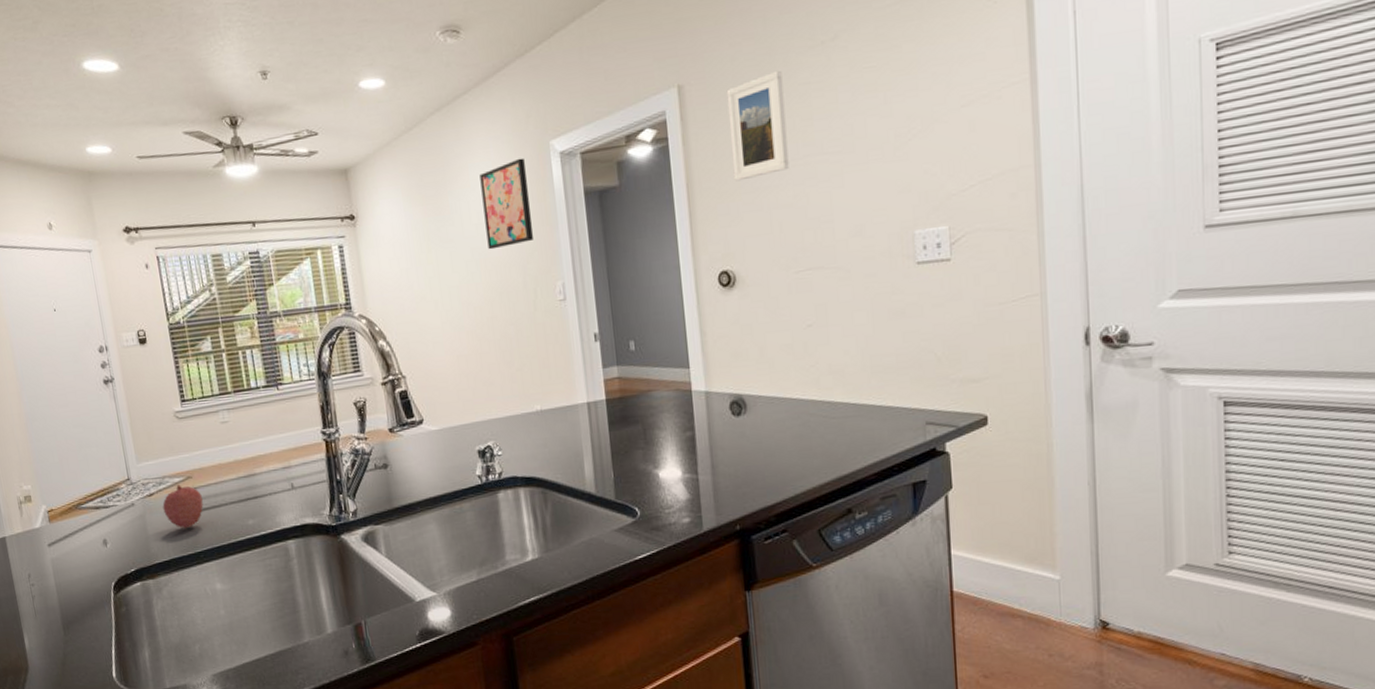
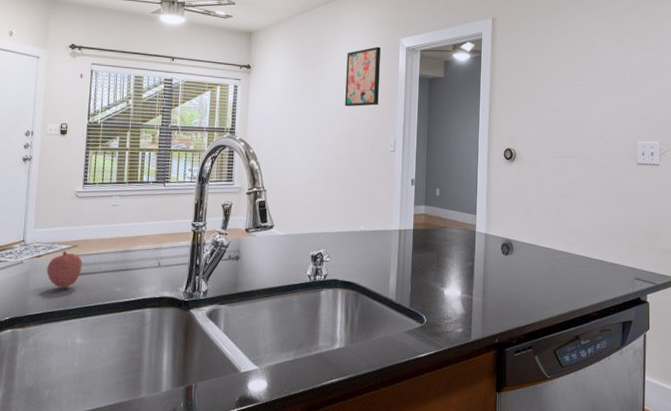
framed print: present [726,70,789,182] -> none [522,20,561,89]

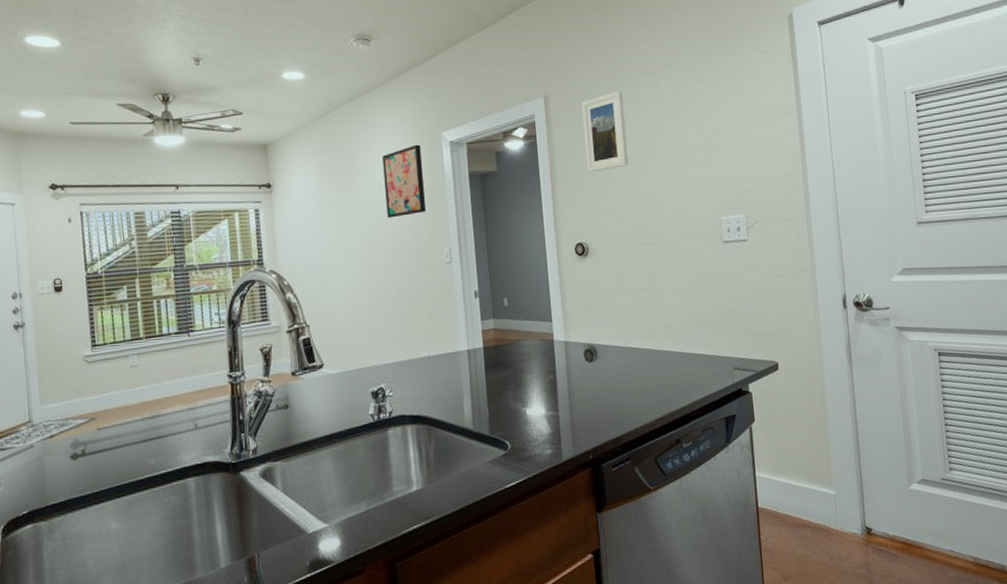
fruit: present [47,251,82,289] -> none [63,426,105,470]
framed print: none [522,20,561,89] -> present [581,90,629,173]

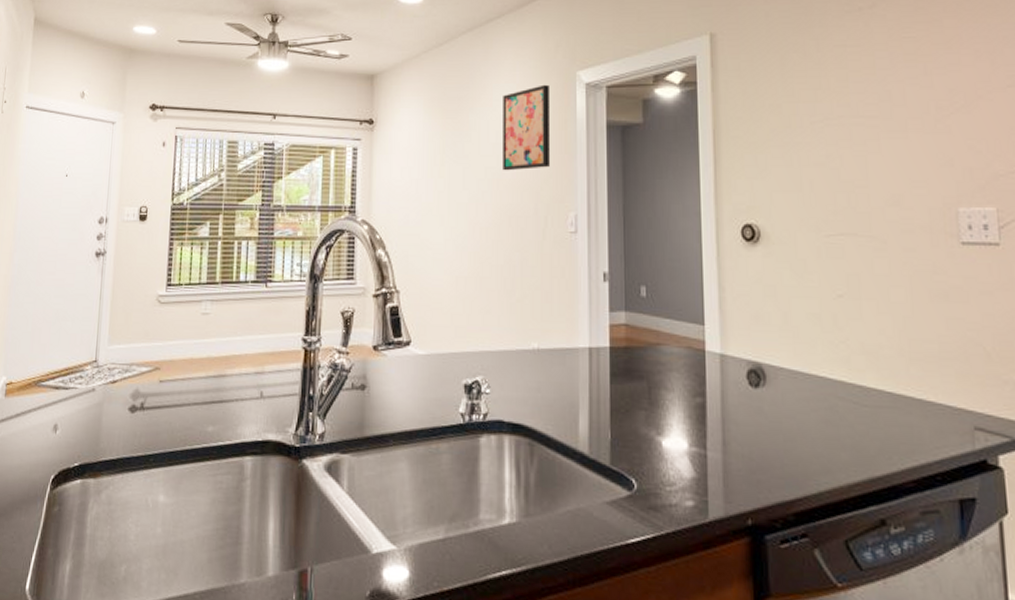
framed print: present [581,90,629,173] -> none [759,30,822,134]

